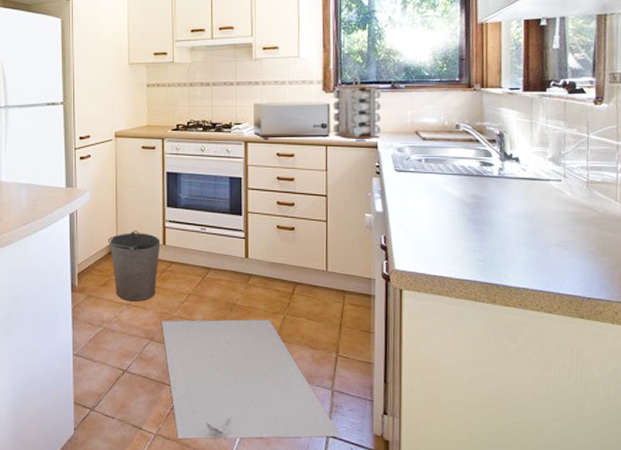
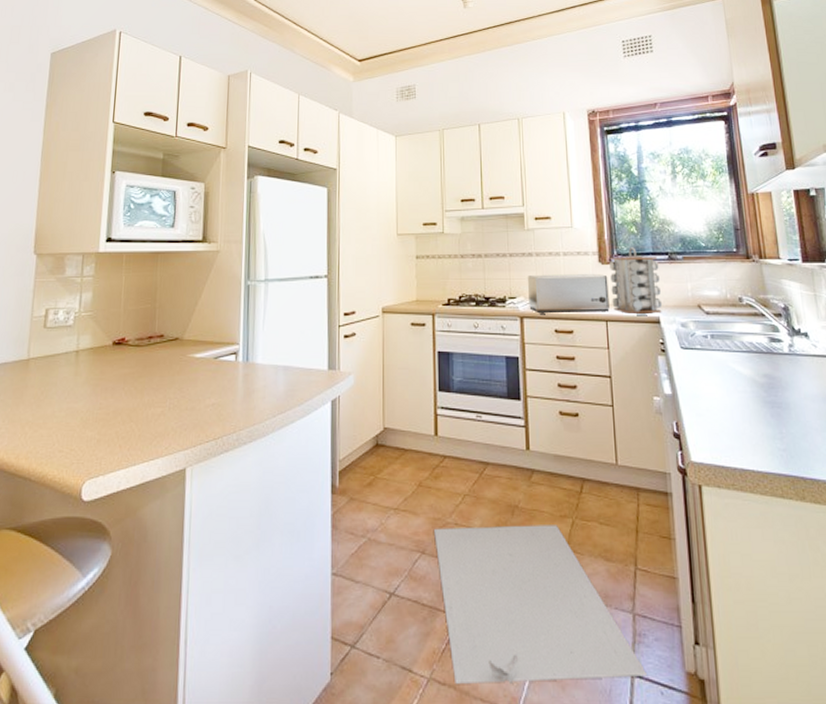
bucket: present [107,230,161,302] -> none [373,419,432,505]

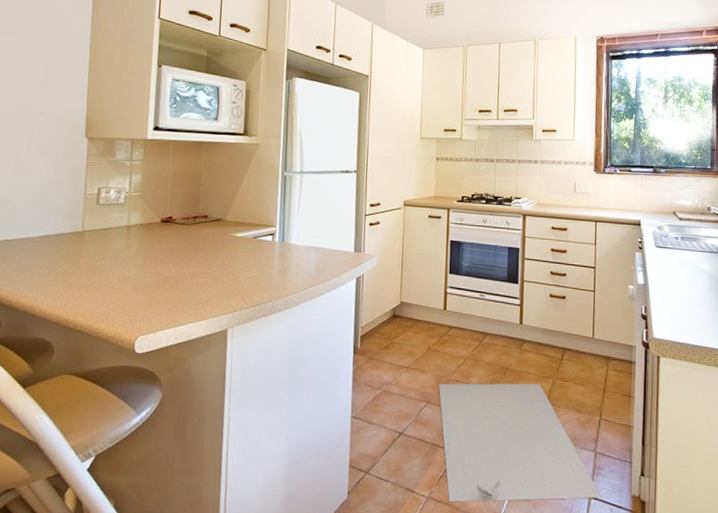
toaster: present [527,273,610,314] -> none [531,179,601,214]
spice rack: present [609,247,663,315] -> none [602,160,644,218]

